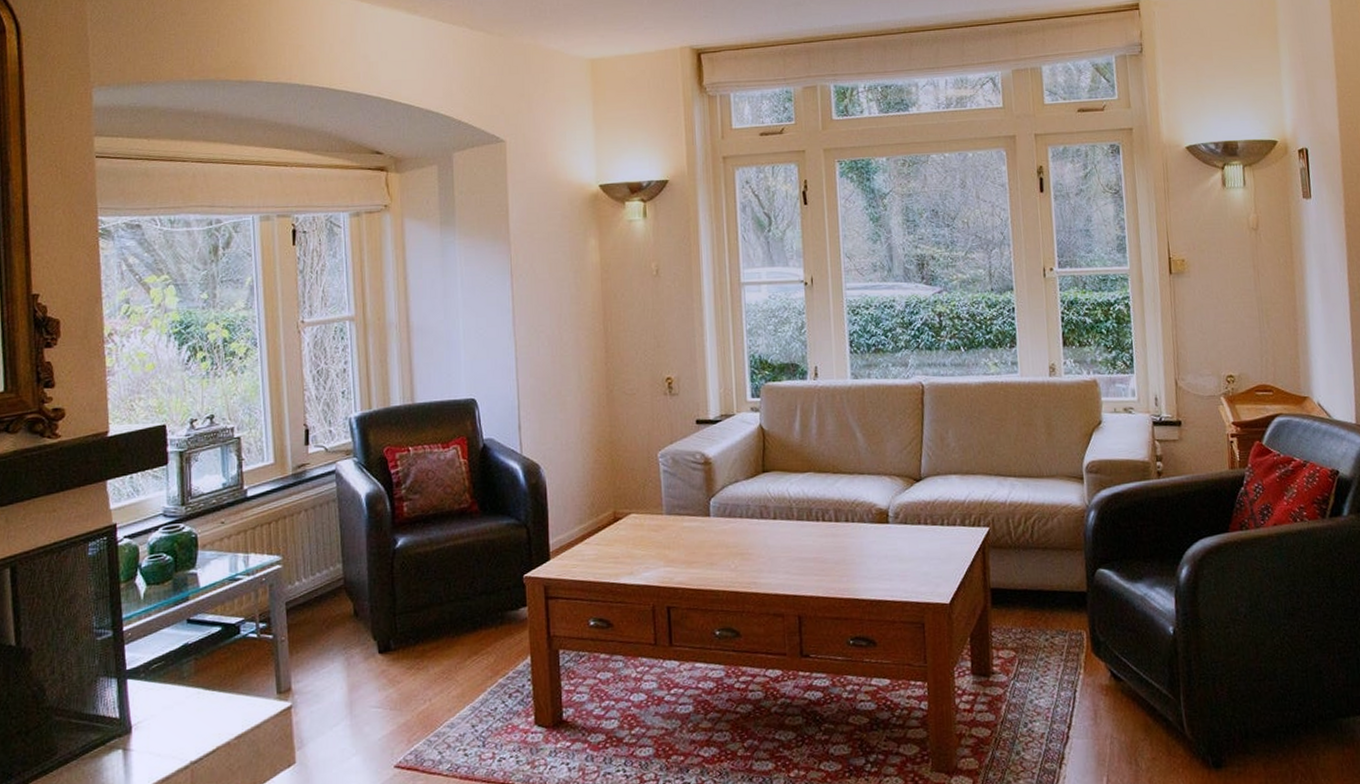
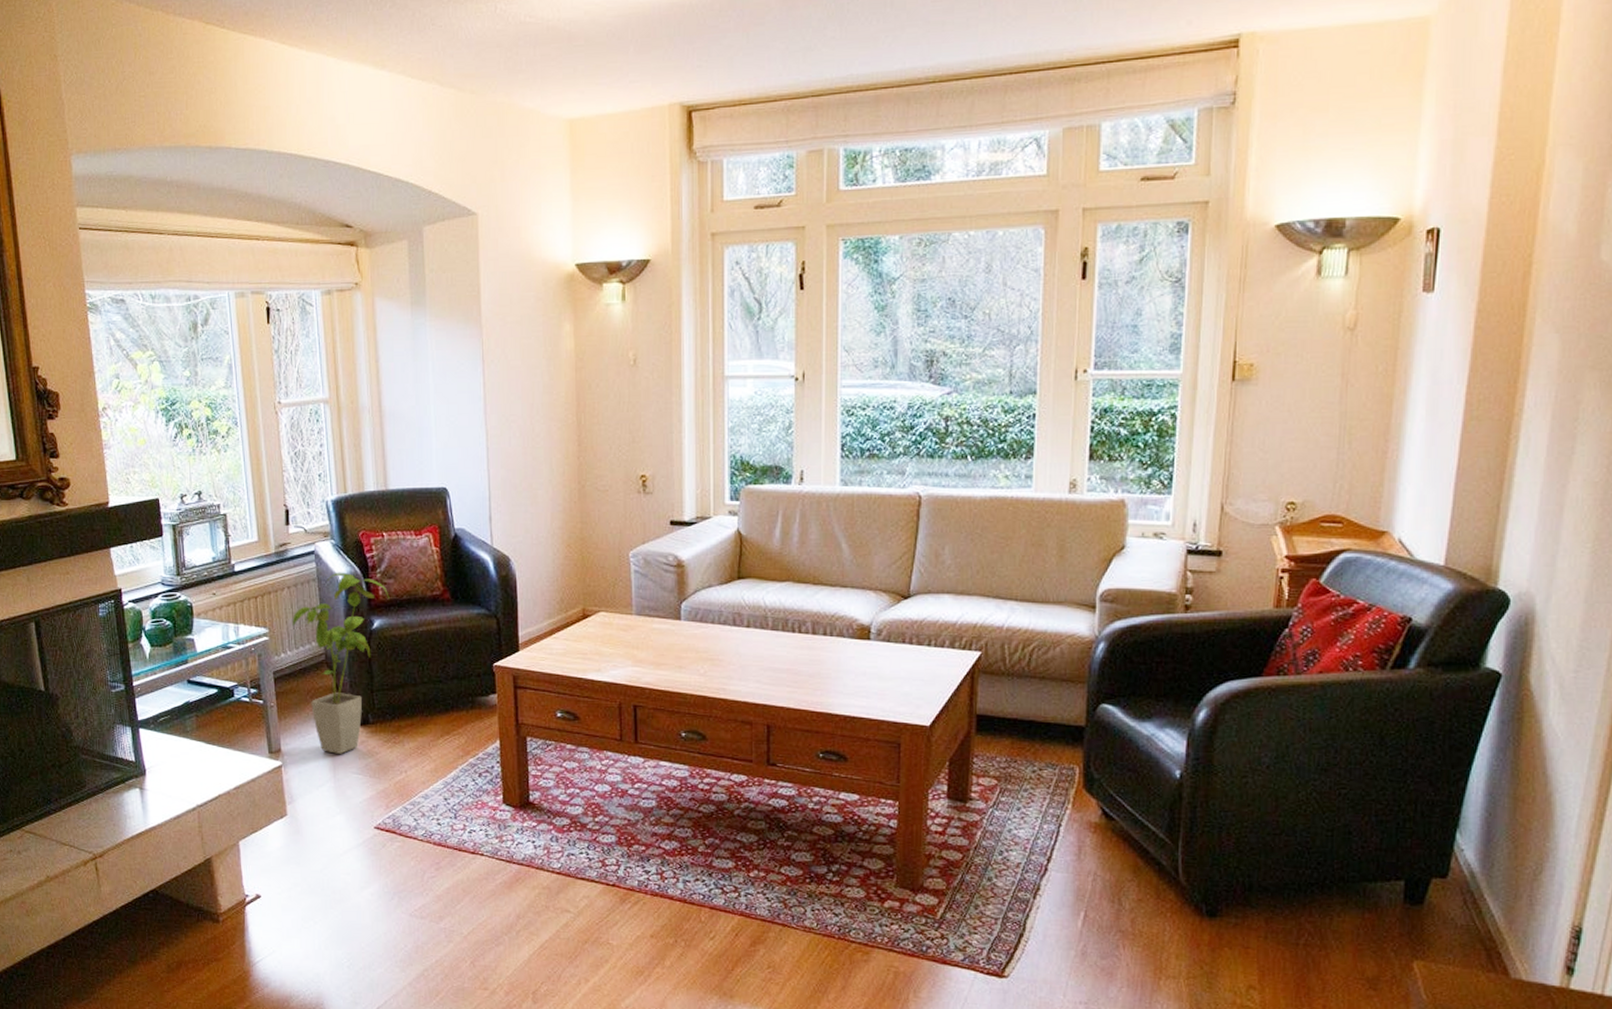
house plant: none [308,490,415,687] -> present [292,572,390,754]

